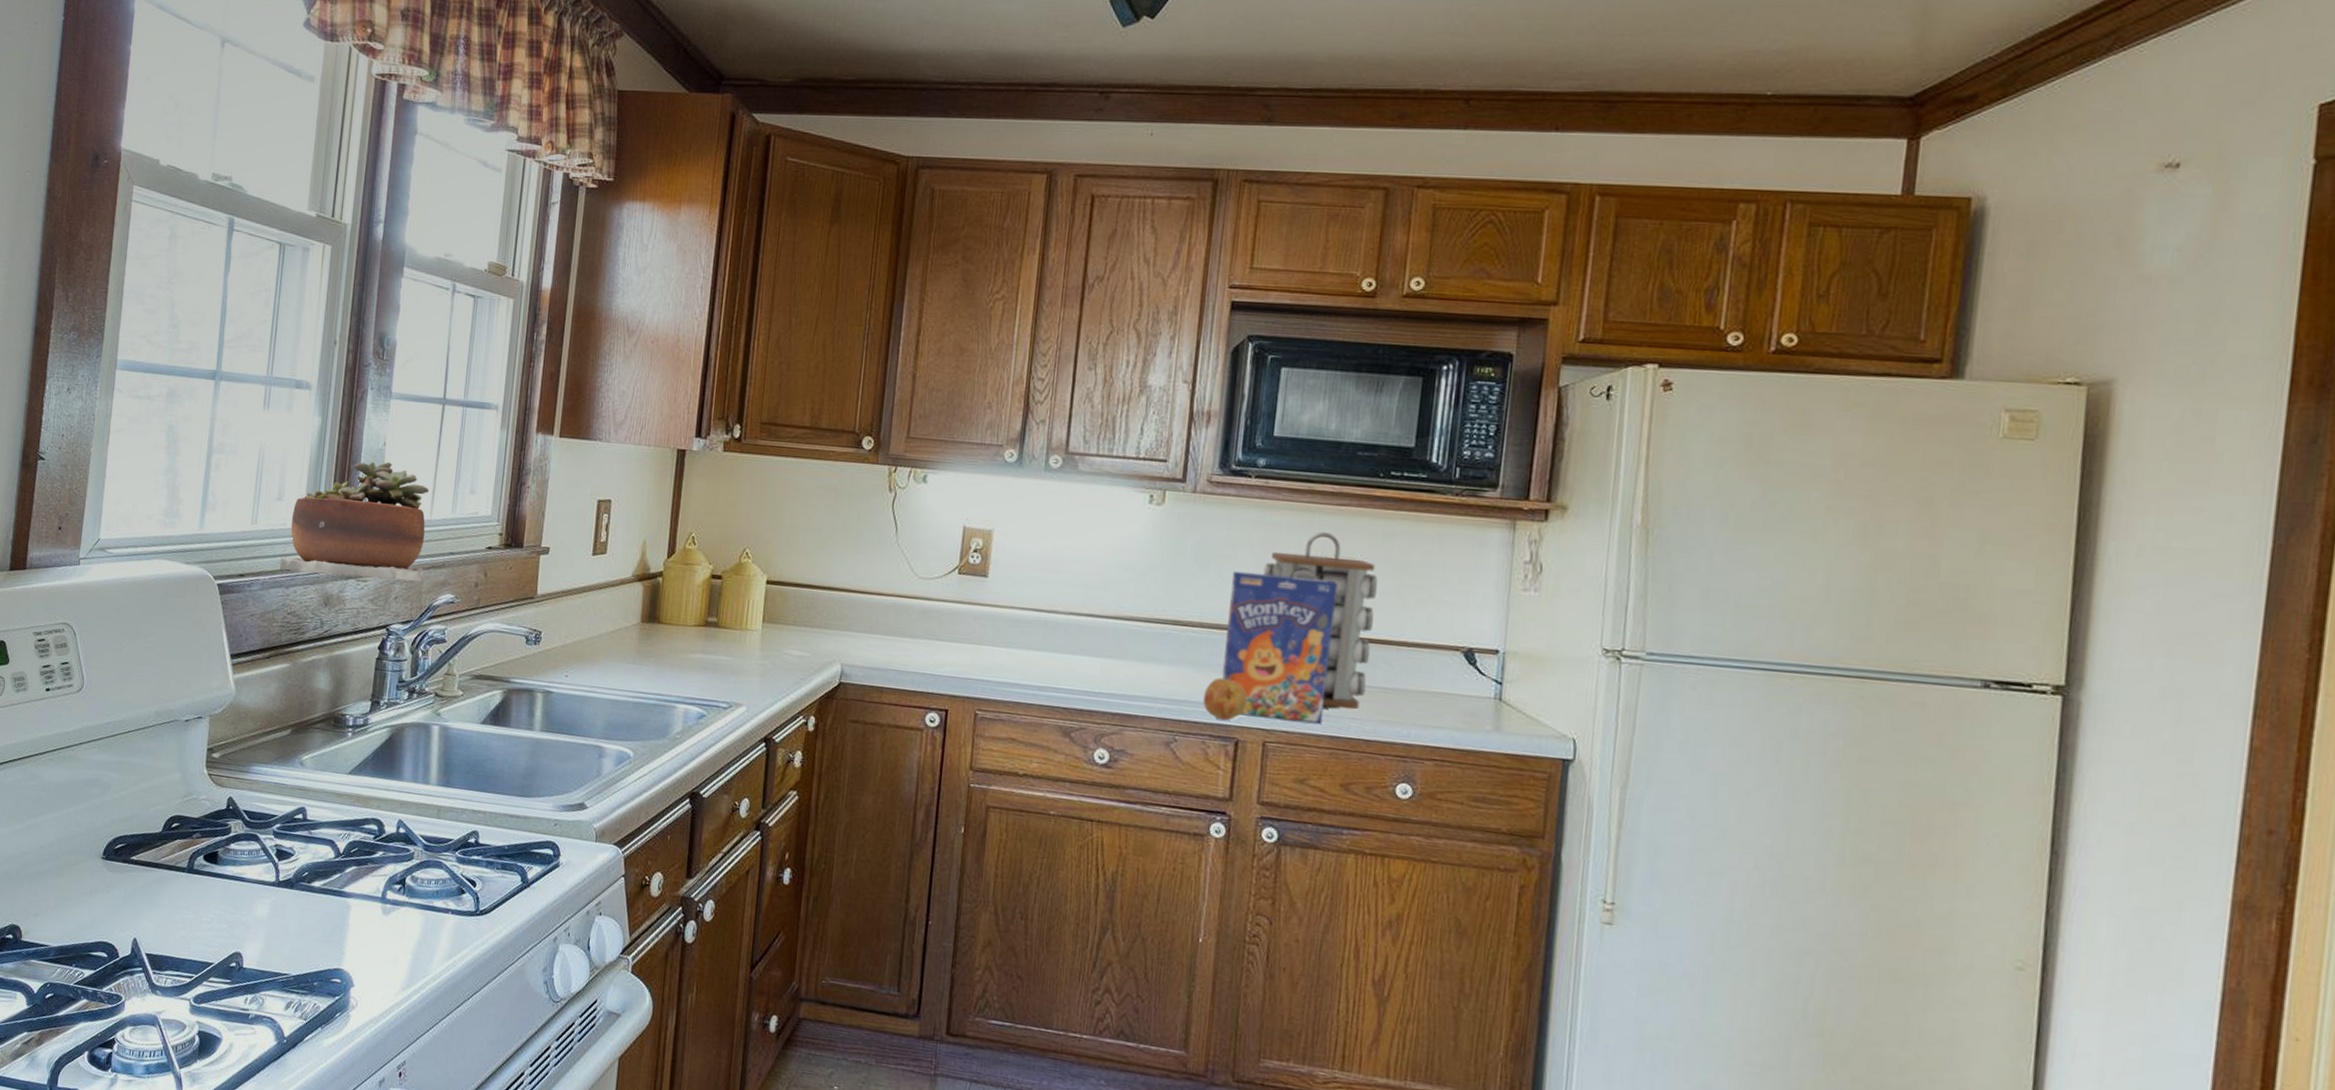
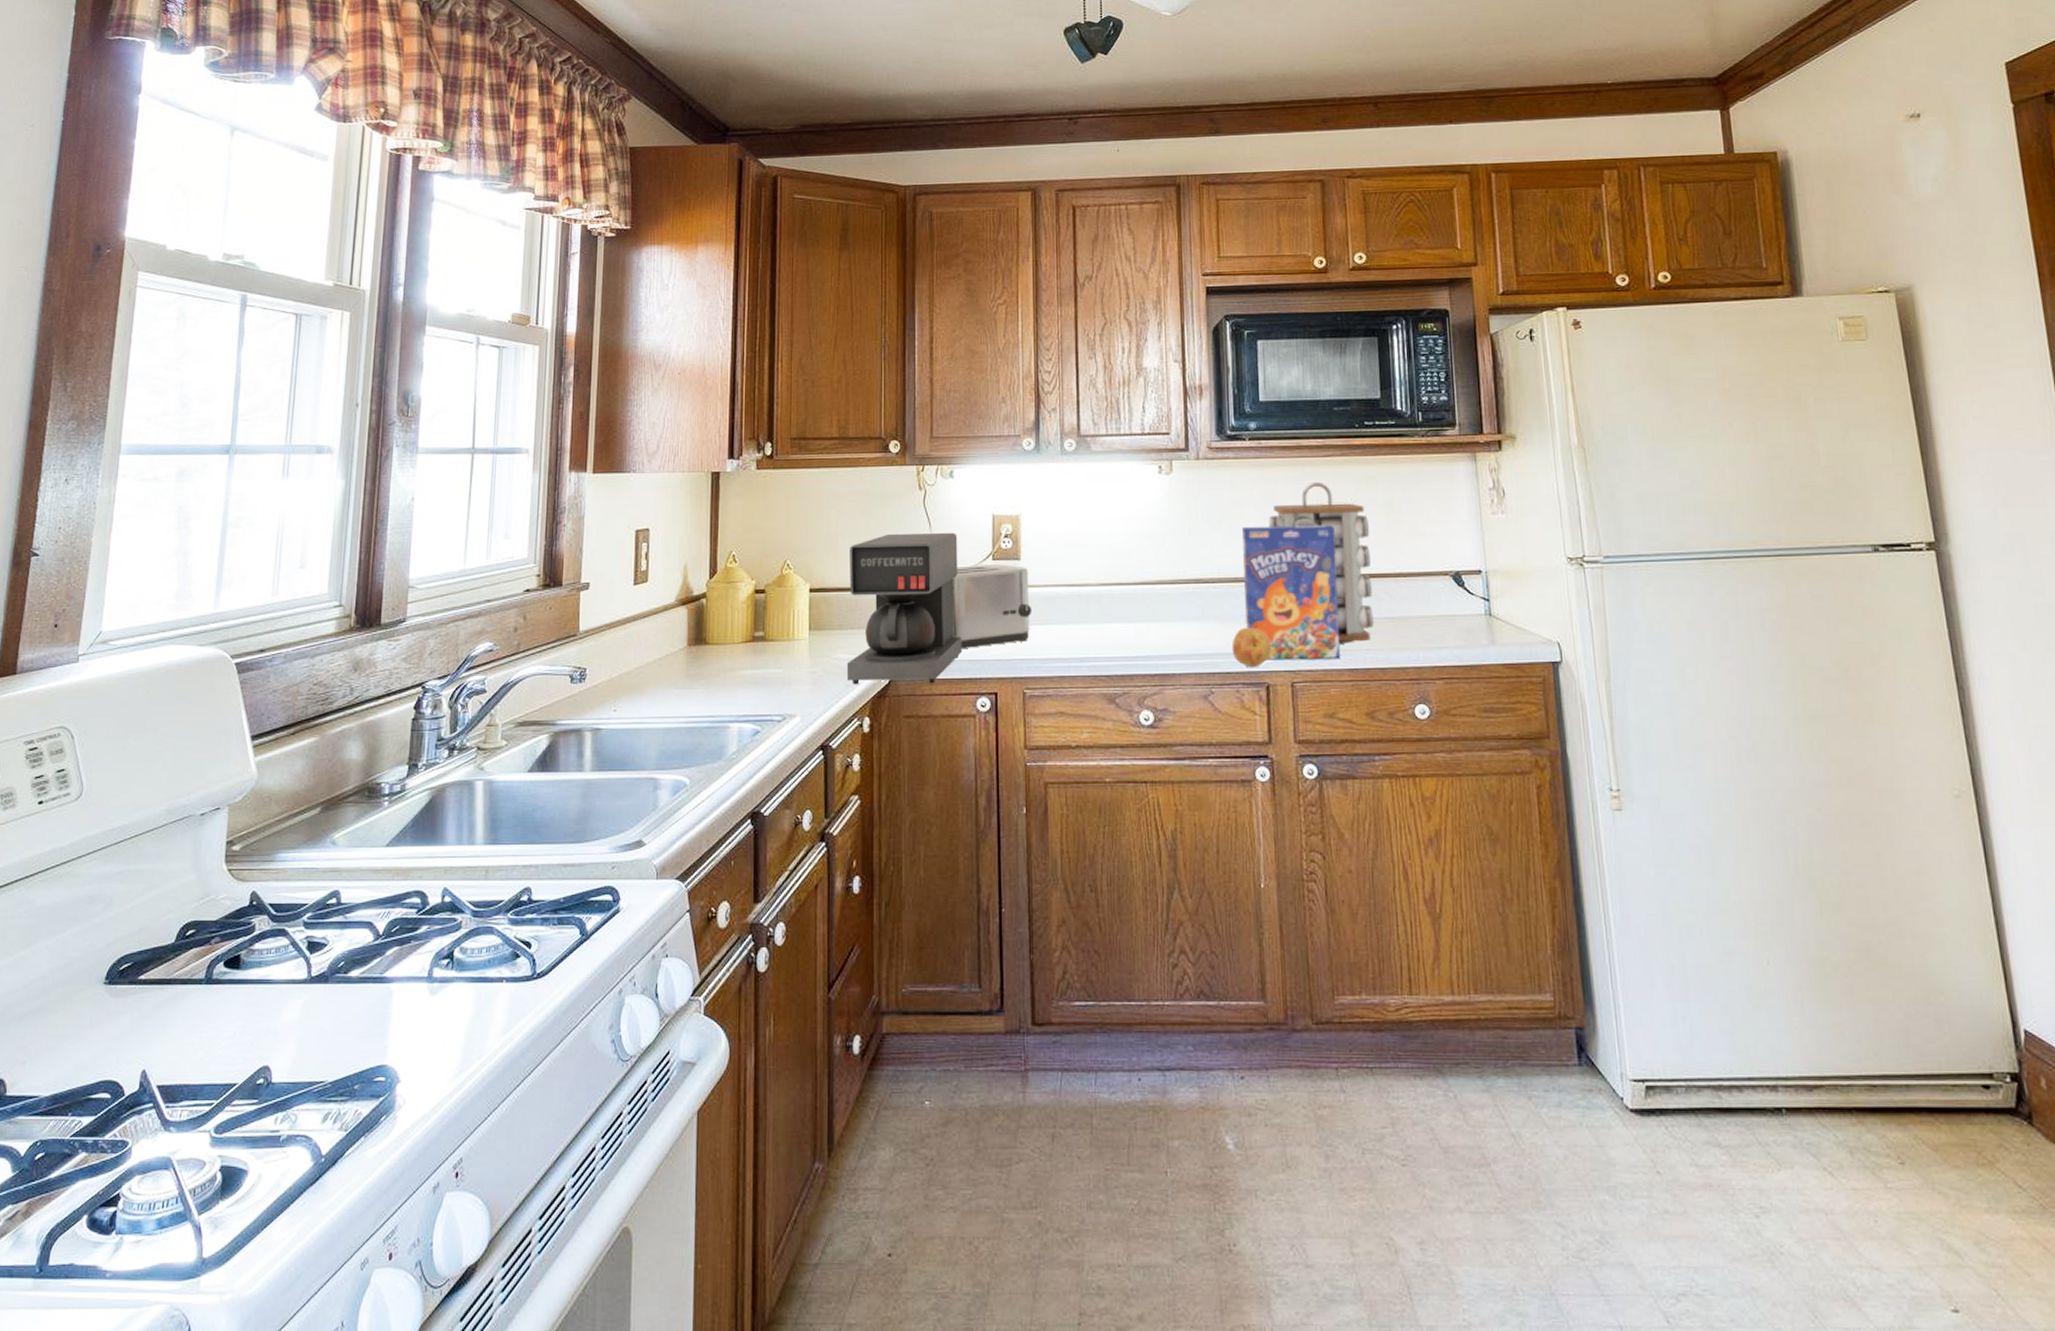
succulent plant: present [280,462,430,582] -> none [304,517,463,640]
coffee maker: none [796,534,924,693] -> present [846,532,963,685]
toaster: none [908,576,996,662] -> present [951,564,1033,648]

